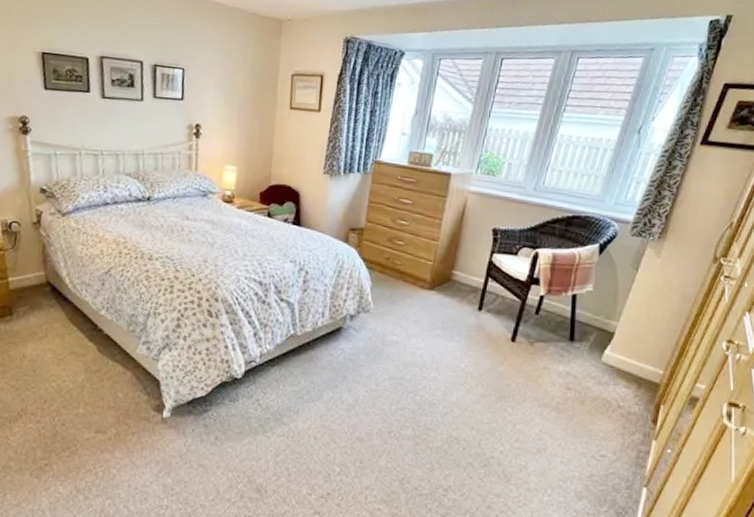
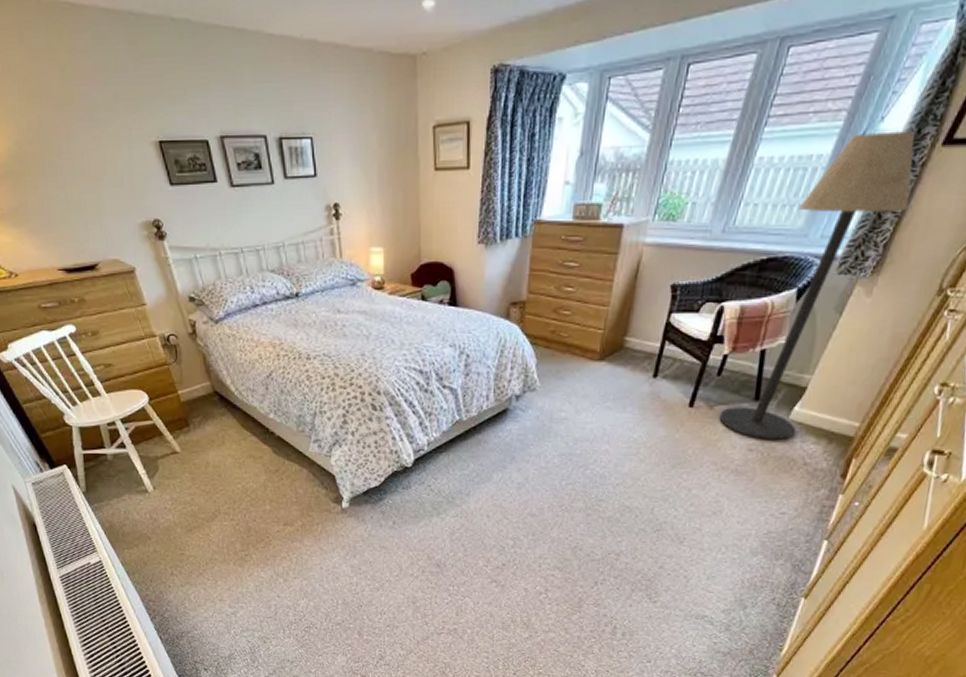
floor lamp: none [539,127,681,382] -> present [719,131,915,441]

